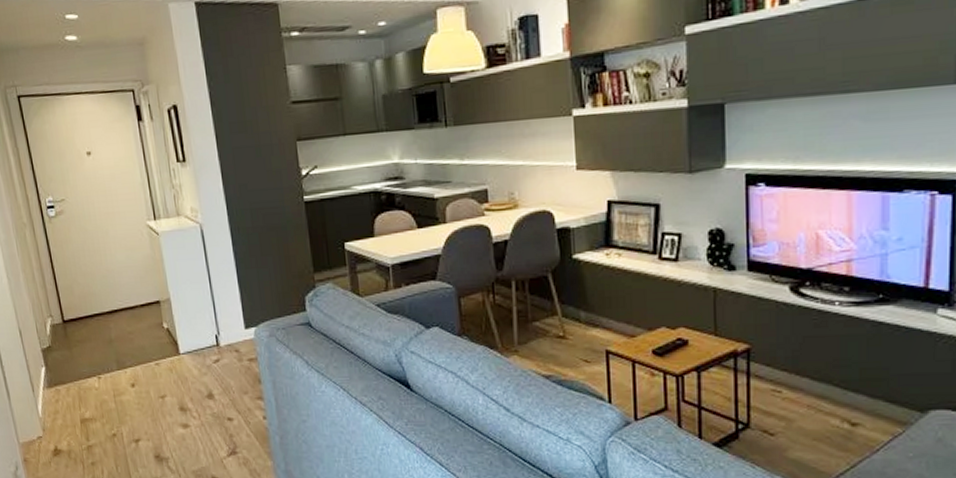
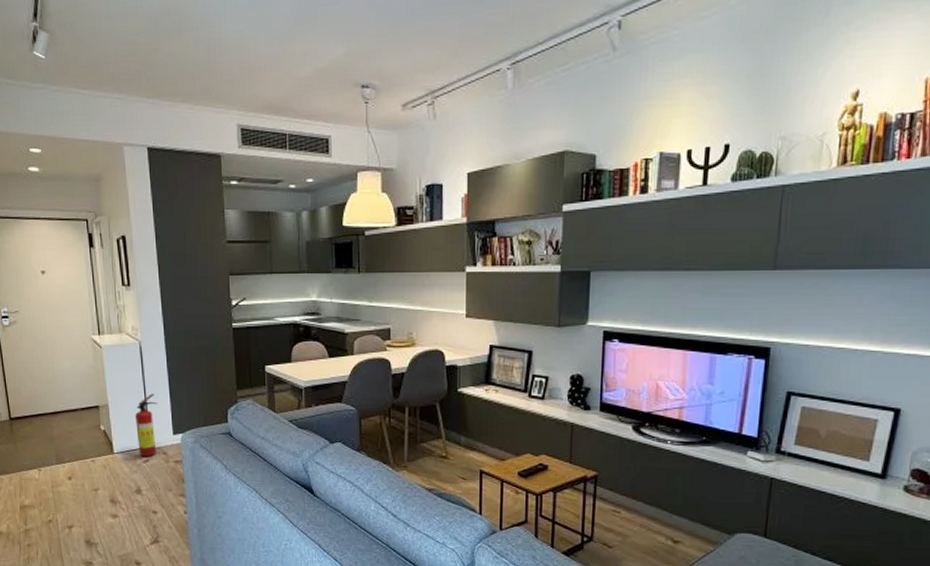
fire extinguisher: none [201,283,228,357] -> present [135,393,158,457]

